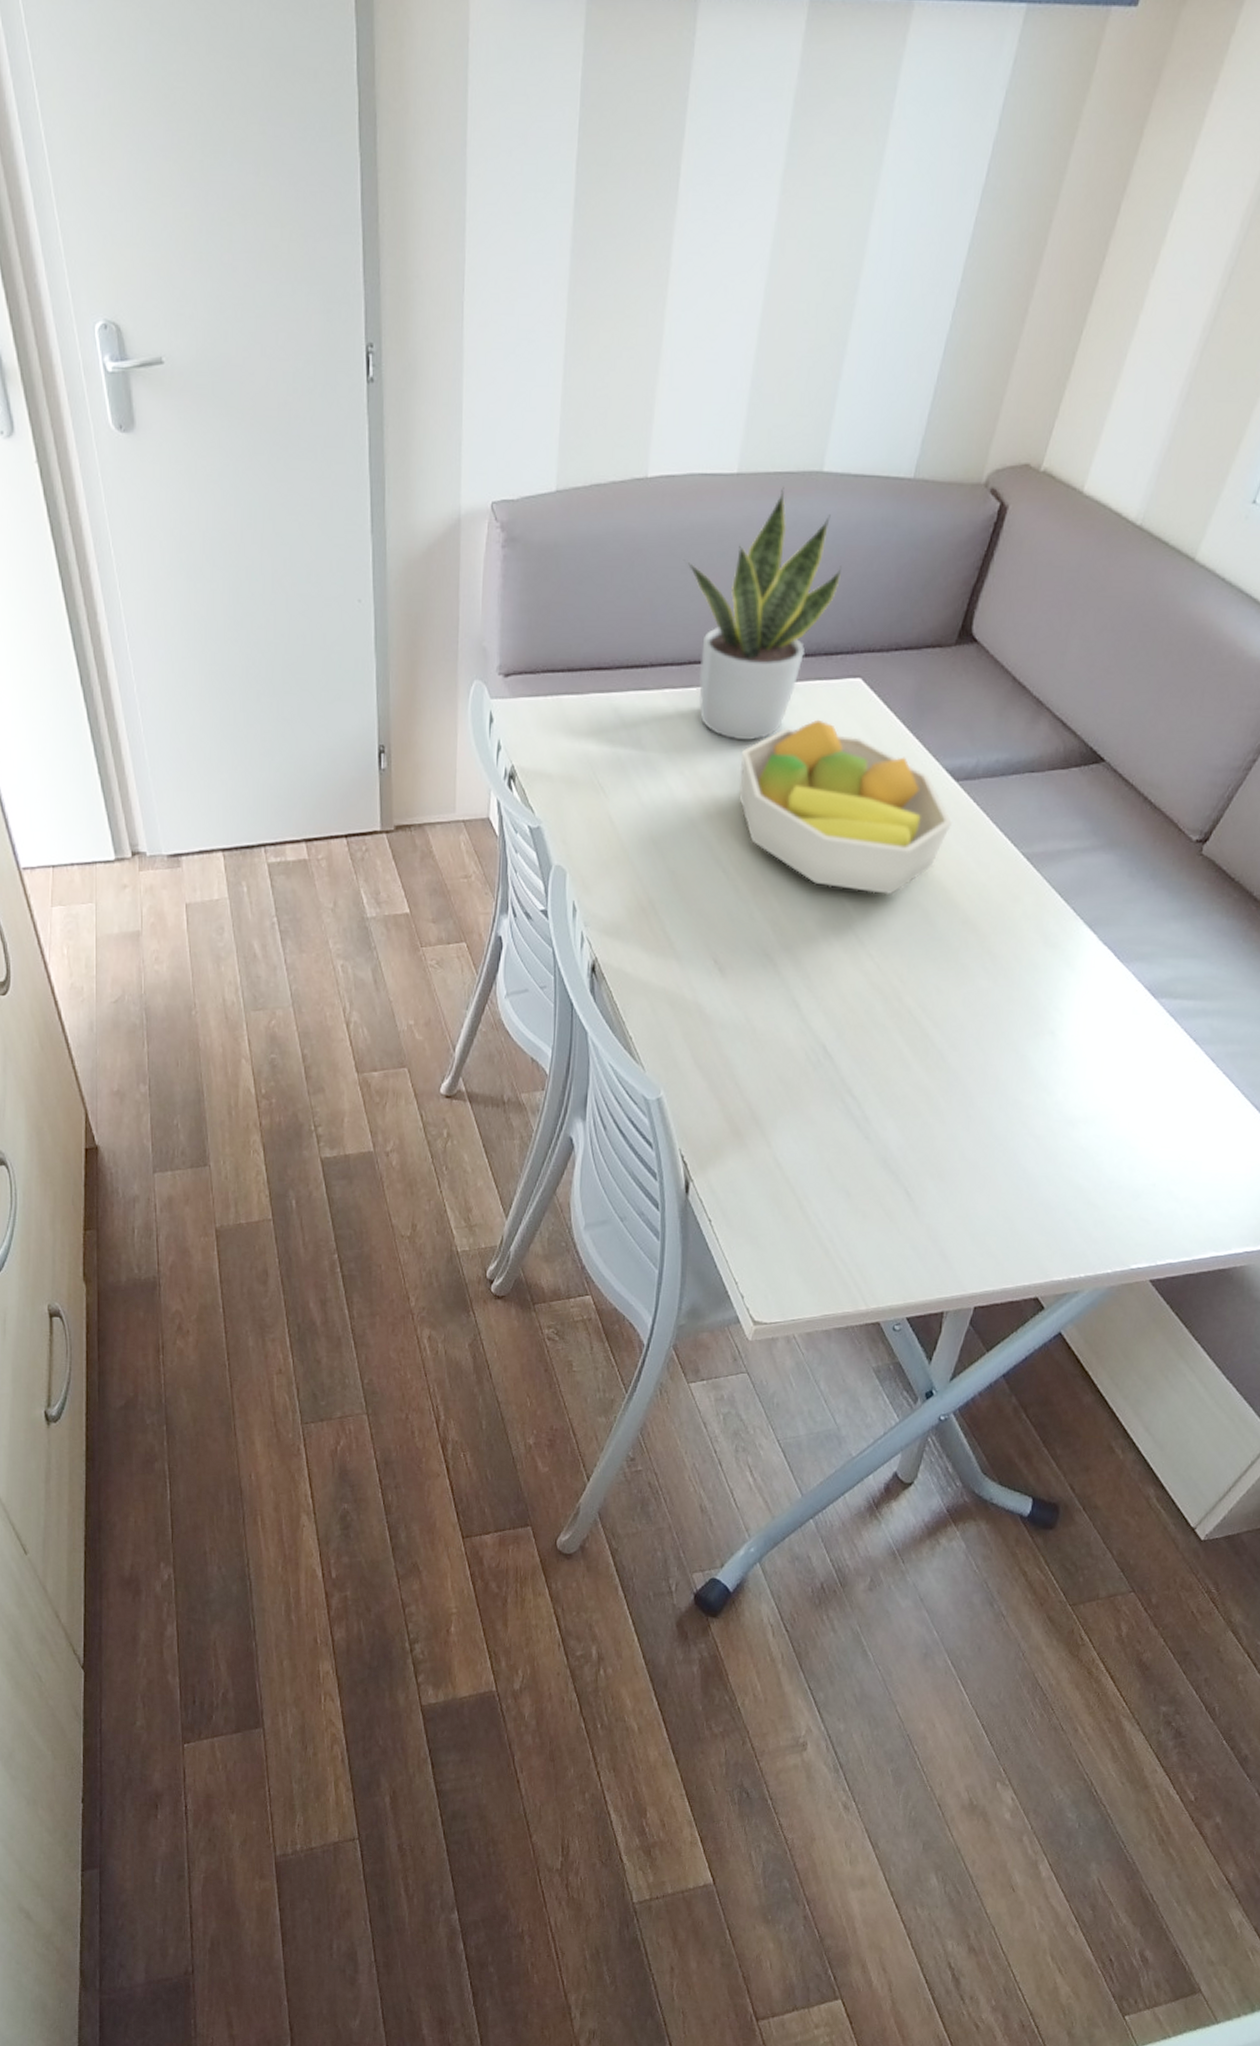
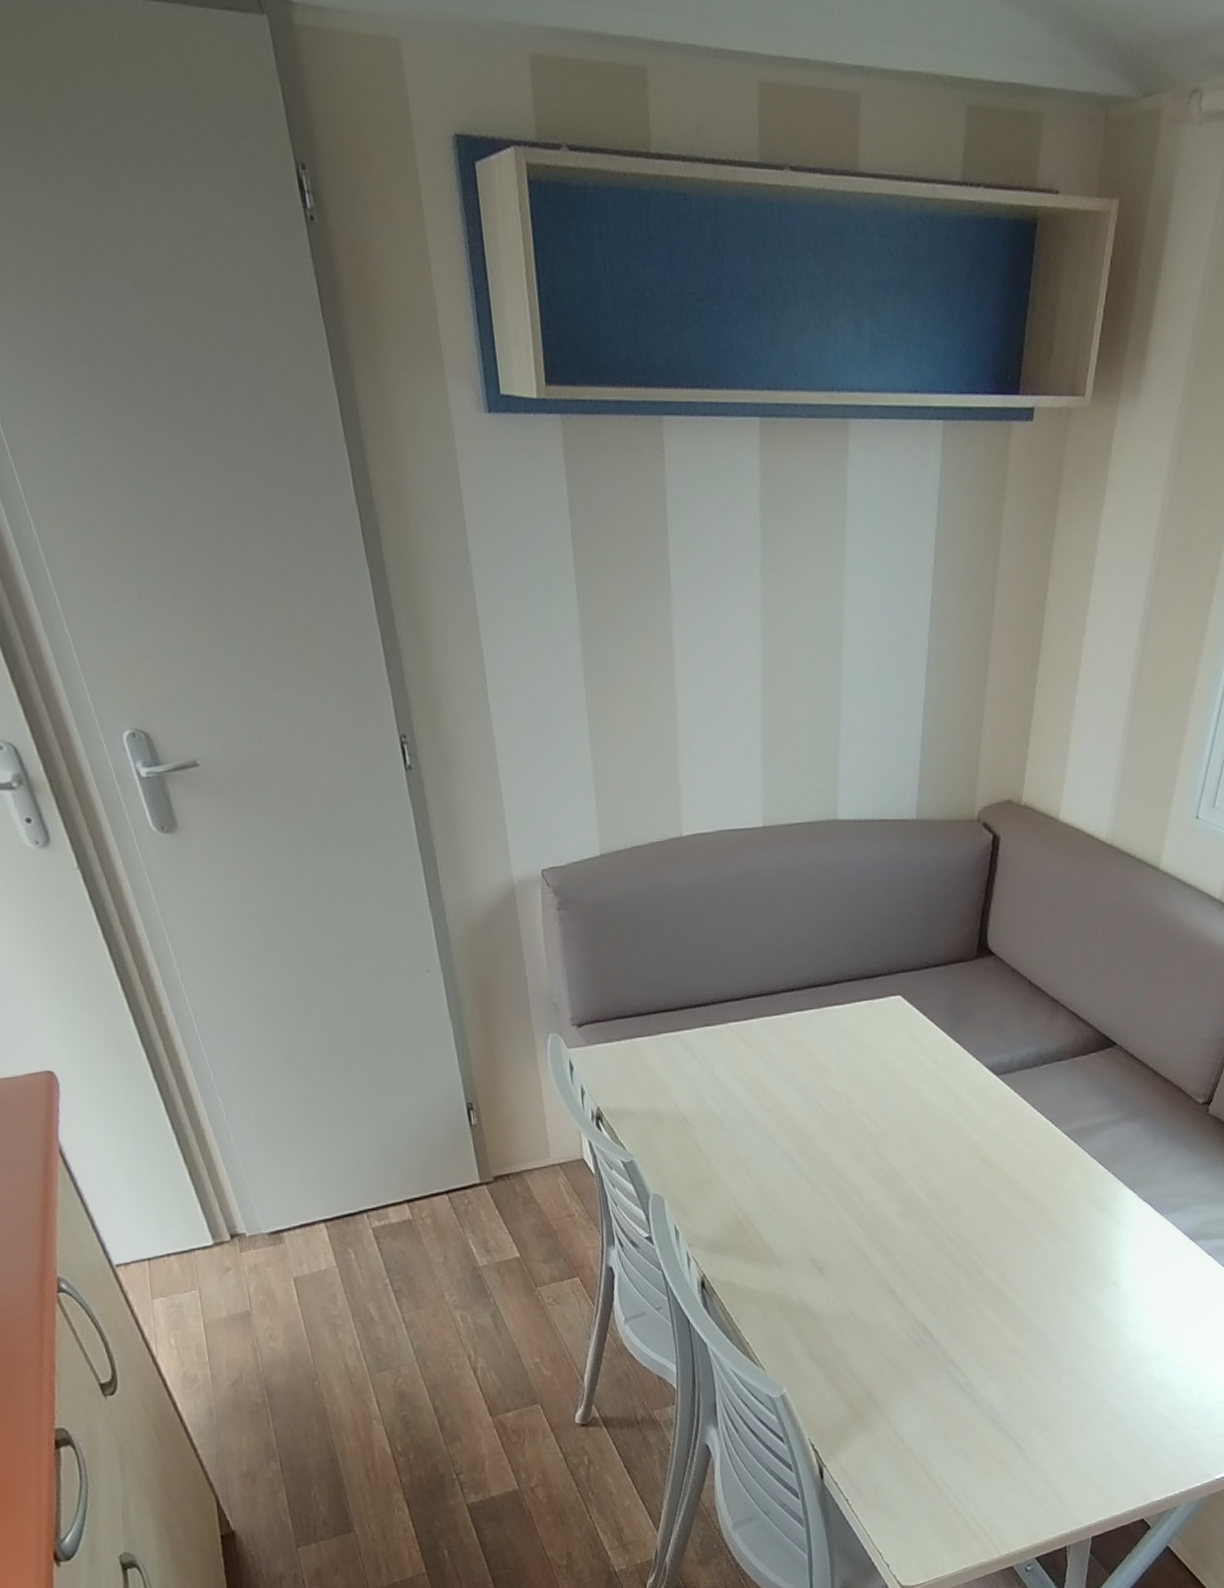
potted plant: present [683,486,841,740] -> none [726,835,868,1061]
fruit bowl: present [739,719,953,894] -> none [807,1035,1000,1183]

